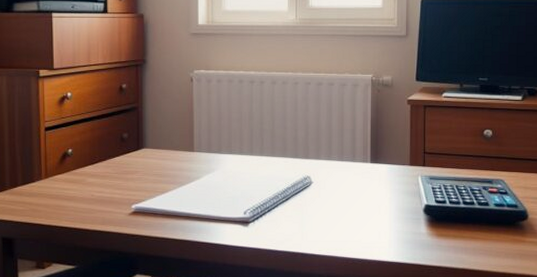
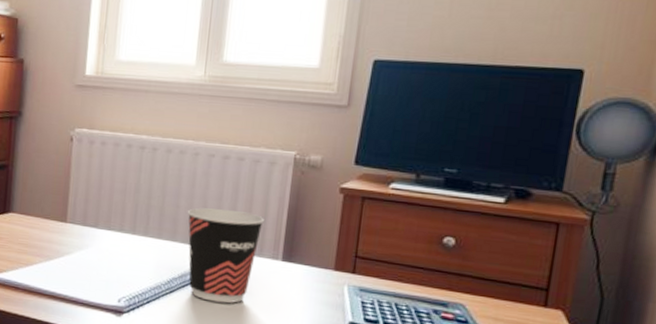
cup: none [293,127,355,203] -> present [187,208,265,303]

